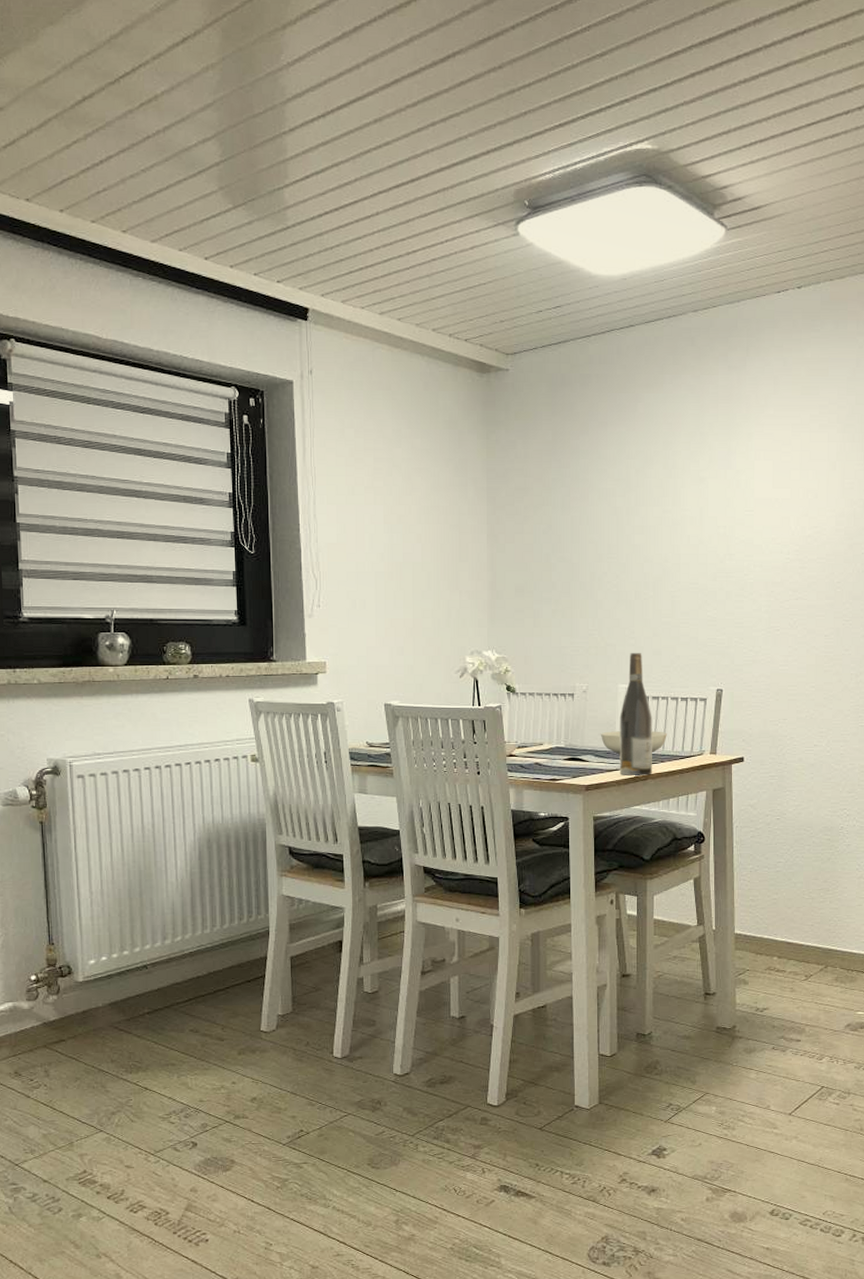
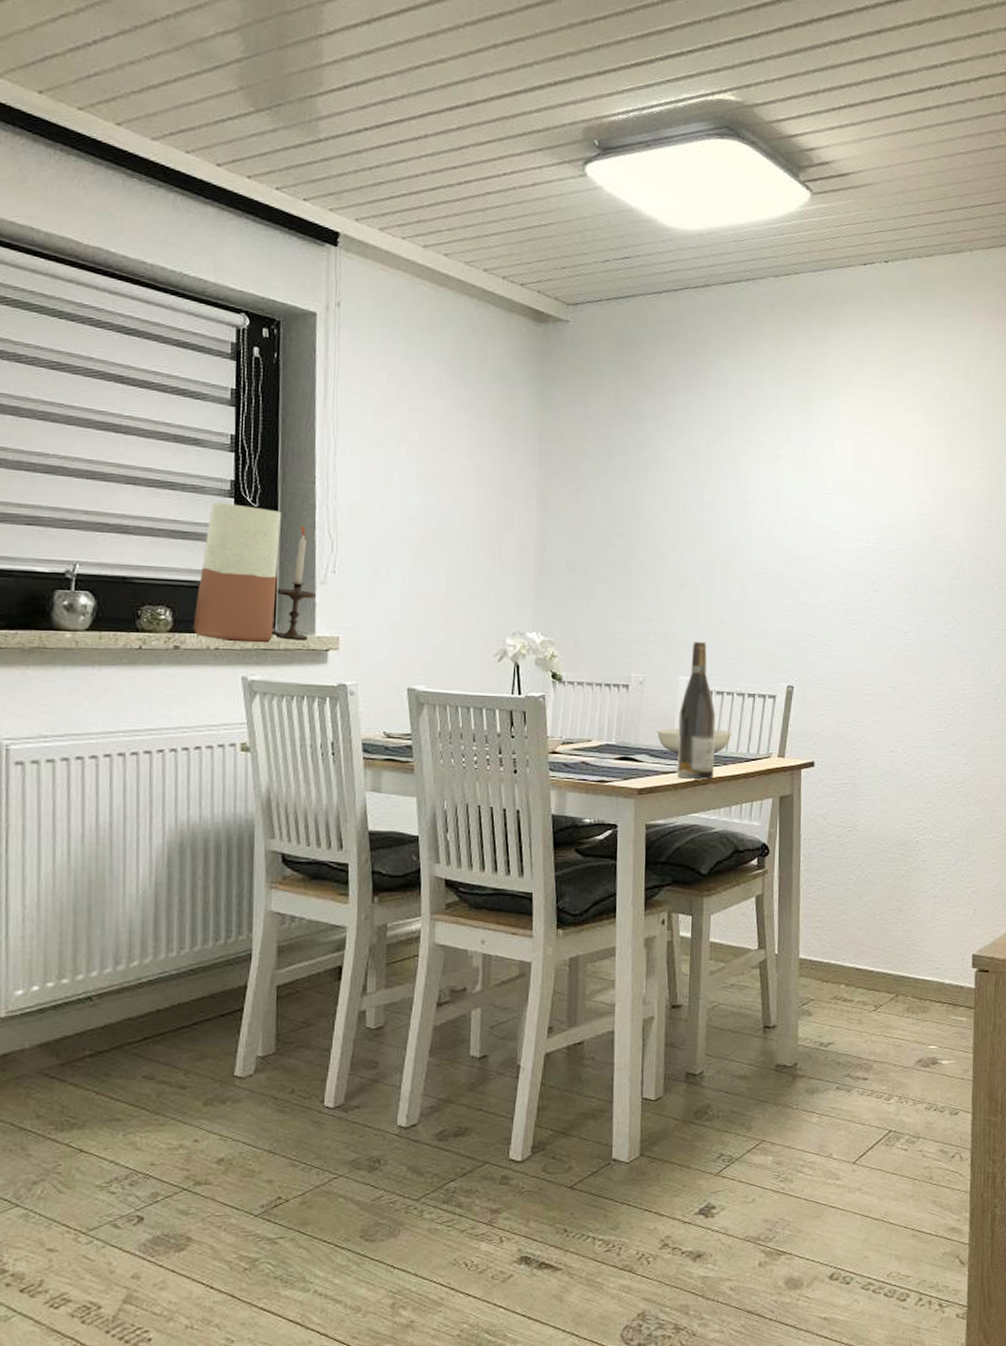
vase: none [207,551,274,670] -> present [192,501,282,643]
candlestick: none [273,568,305,666] -> present [275,526,316,641]

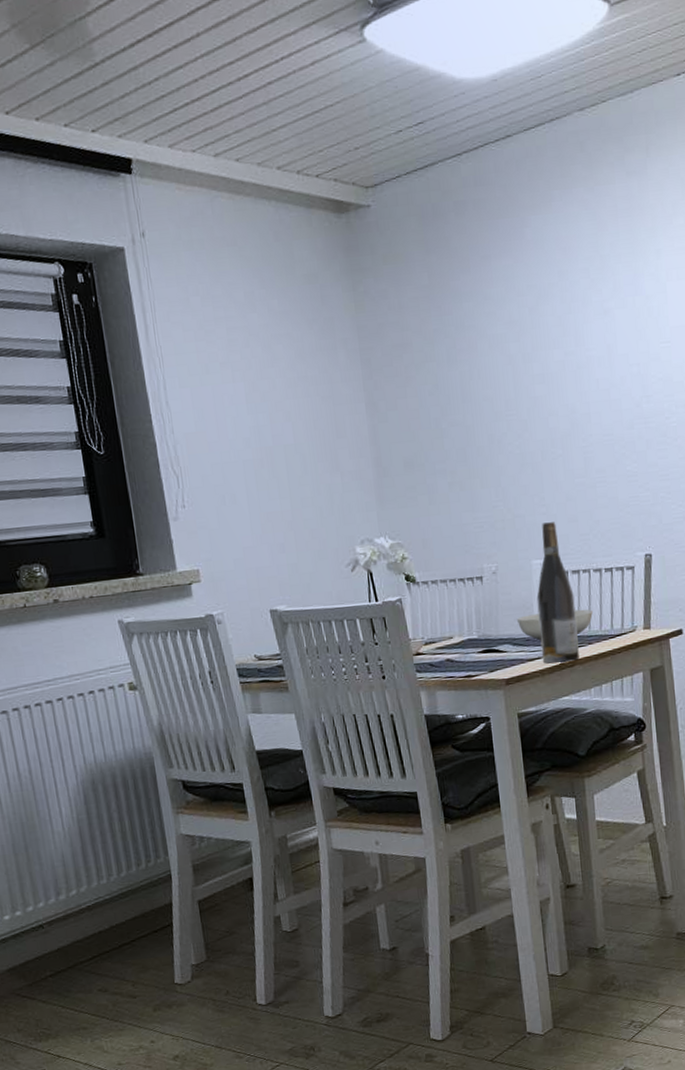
vase: present [192,501,282,643] -> none [61,454,139,589]
candlestick: present [275,526,316,641] -> none [135,466,171,580]

